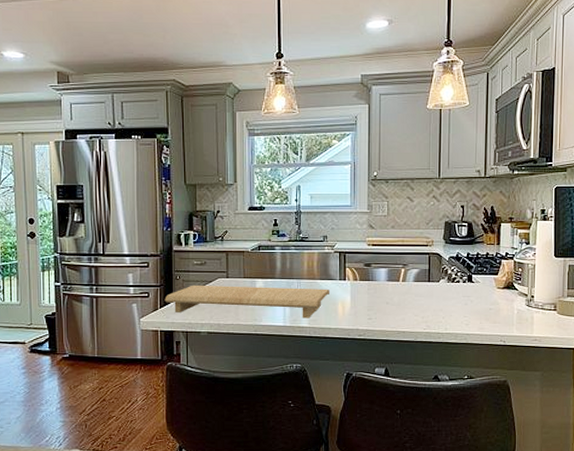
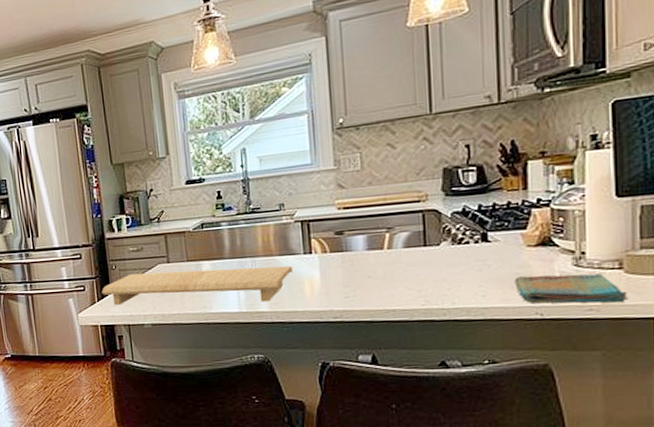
dish towel: none [488,311,558,336] -> present [515,273,628,304]

